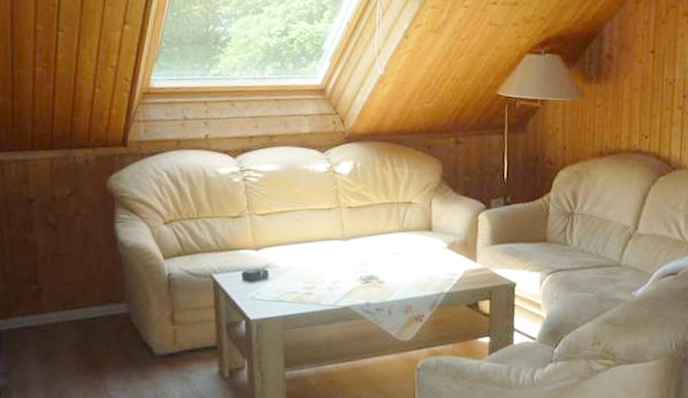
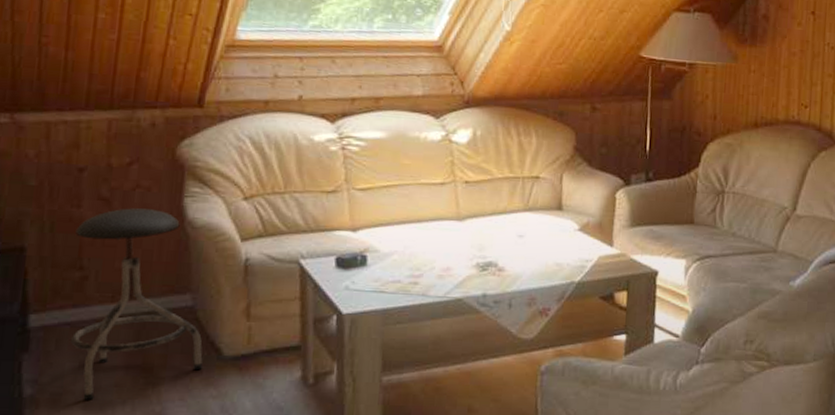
stool: none [30,232,139,390] -> present [70,208,204,400]

